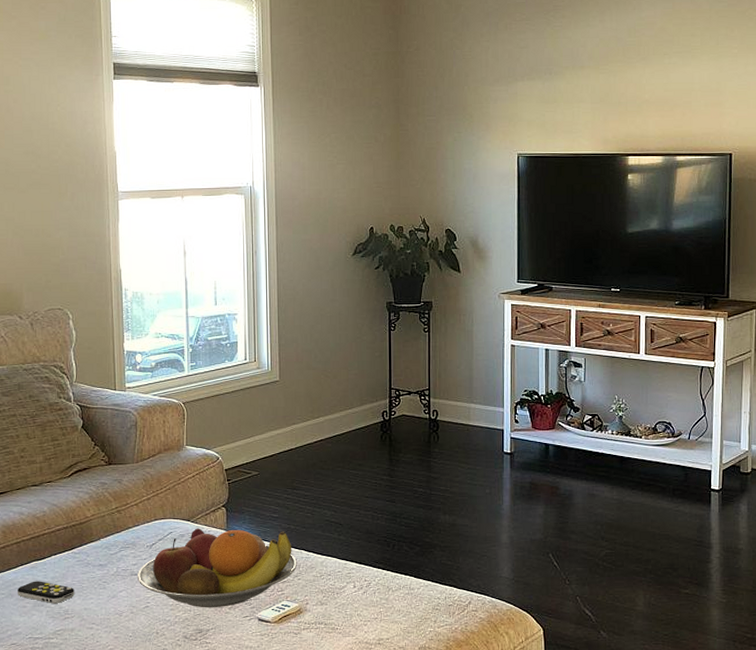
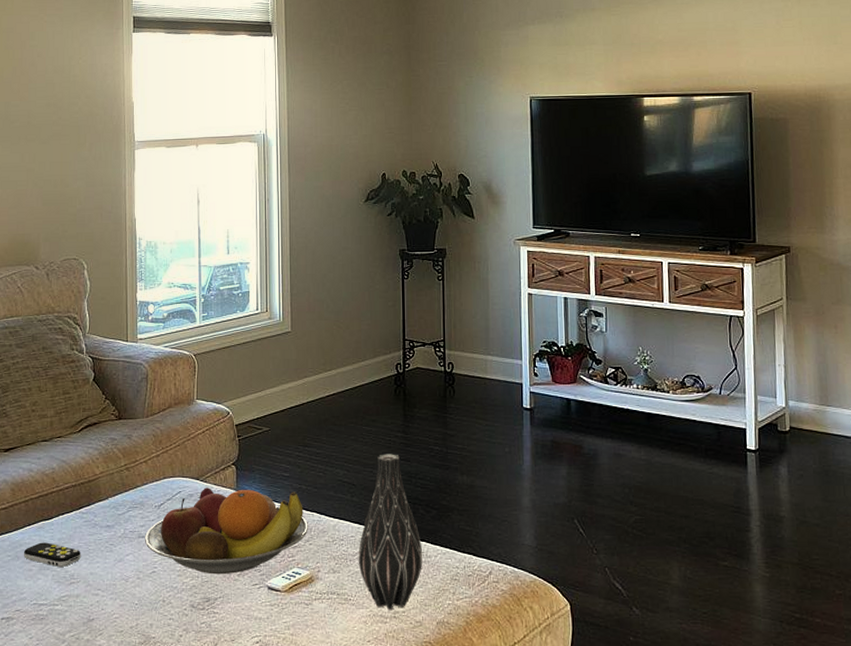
vase: none [344,495,407,637] -> present [358,454,423,610]

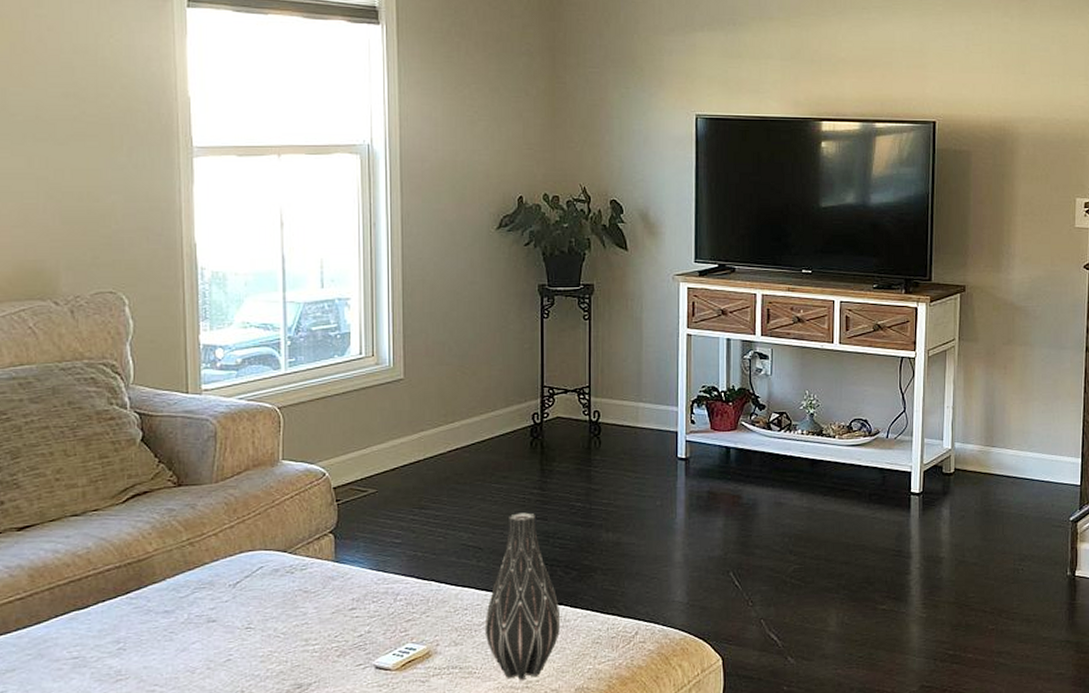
remote control: present [24,542,81,567] -> none [50,635,130,663]
fruit bowl: present [145,487,308,575] -> none [216,559,425,658]

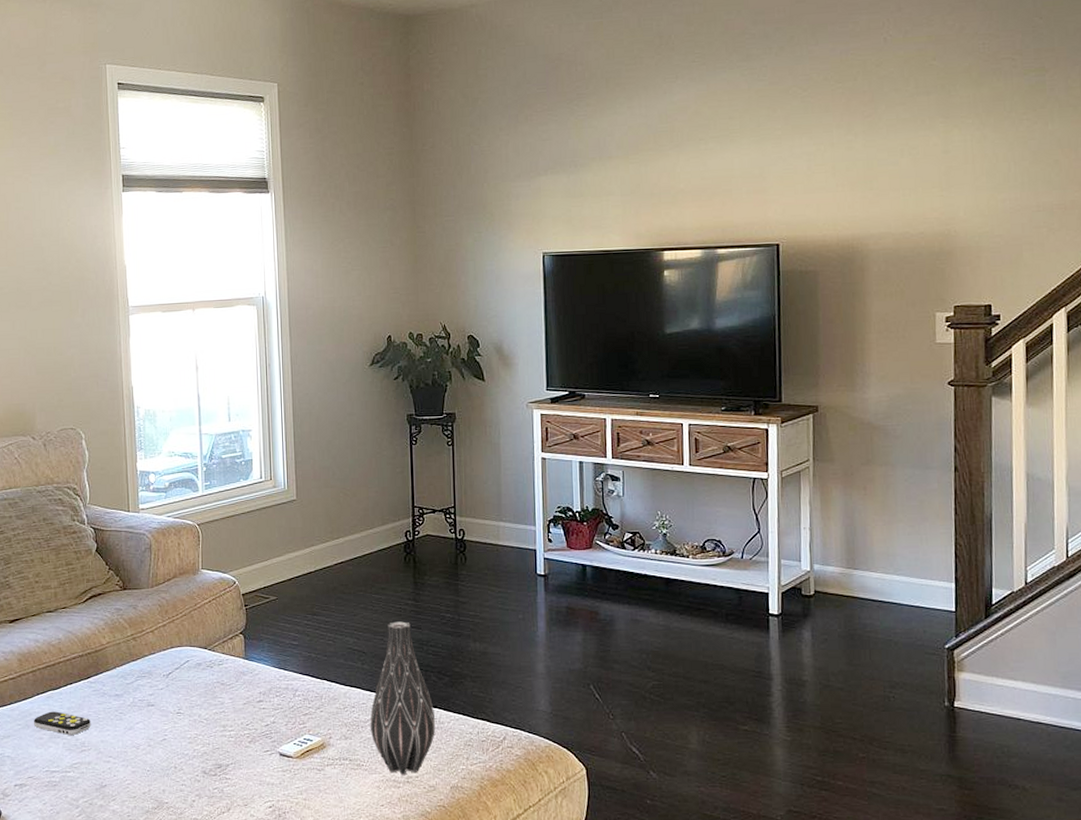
remote control: none [50,635,130,663] -> present [34,711,91,735]

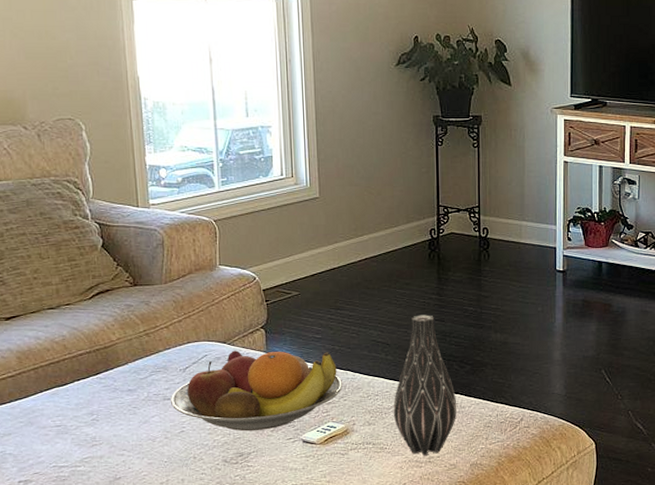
remote control: present [34,711,91,735] -> none [38,408,102,431]
fruit bowl: none [154,656,319,742] -> present [171,350,342,431]

